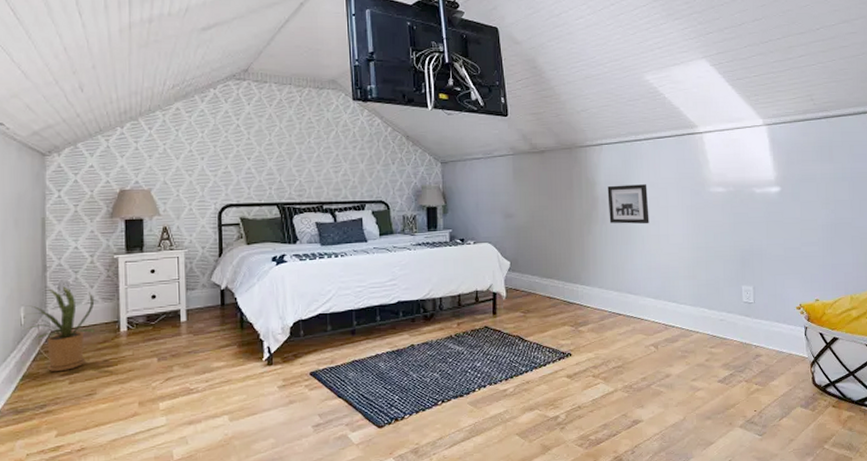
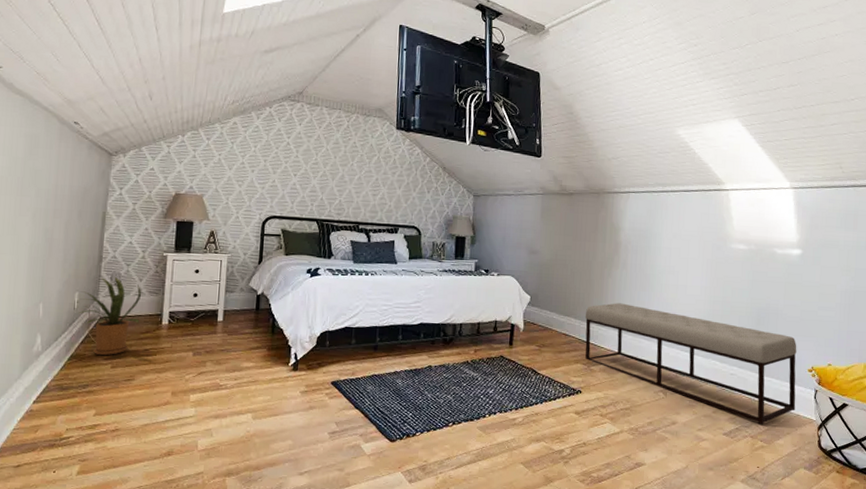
bench: none [568,259,787,368] -> present [585,303,797,425]
wall art: present [607,184,649,224] -> none [630,232,670,273]

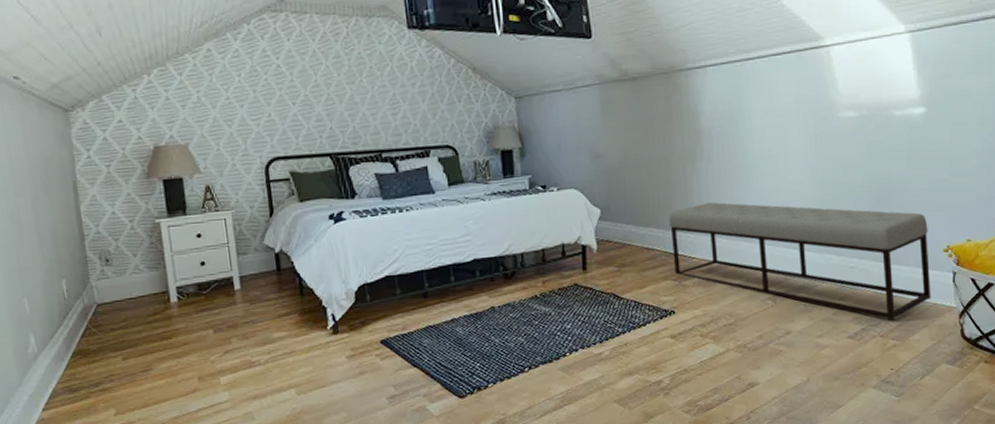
house plant: present [77,277,142,356] -> none [67,256,143,348]

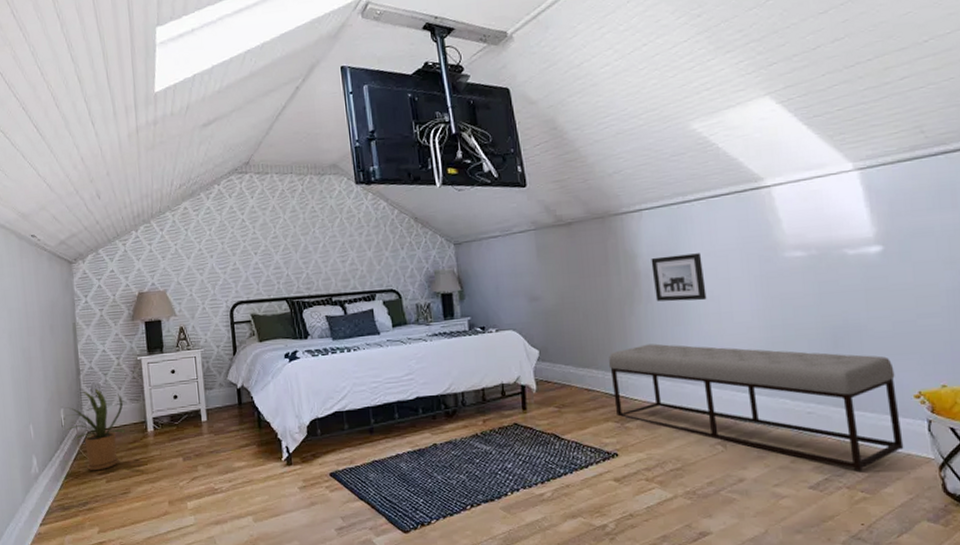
house plant: none [67,256,143,348] -> present [65,388,125,471]
wall art: none [713,111,765,160] -> present [651,253,707,302]

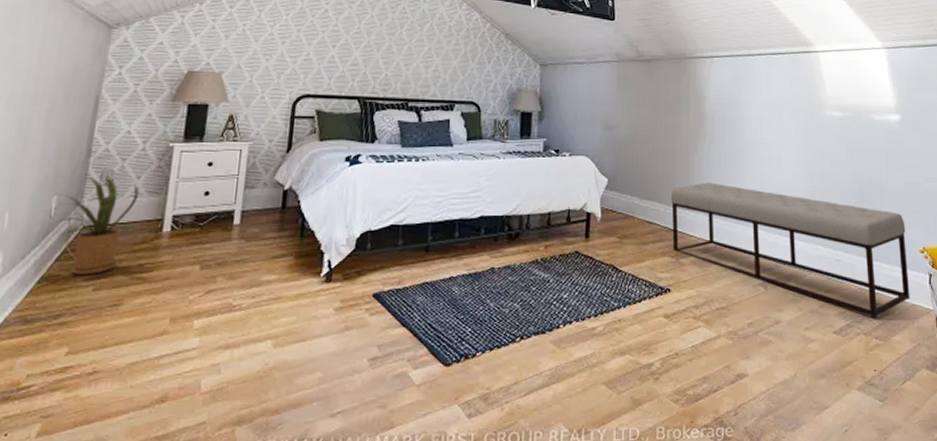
wall art: present [651,253,707,302] -> none [717,101,761,147]

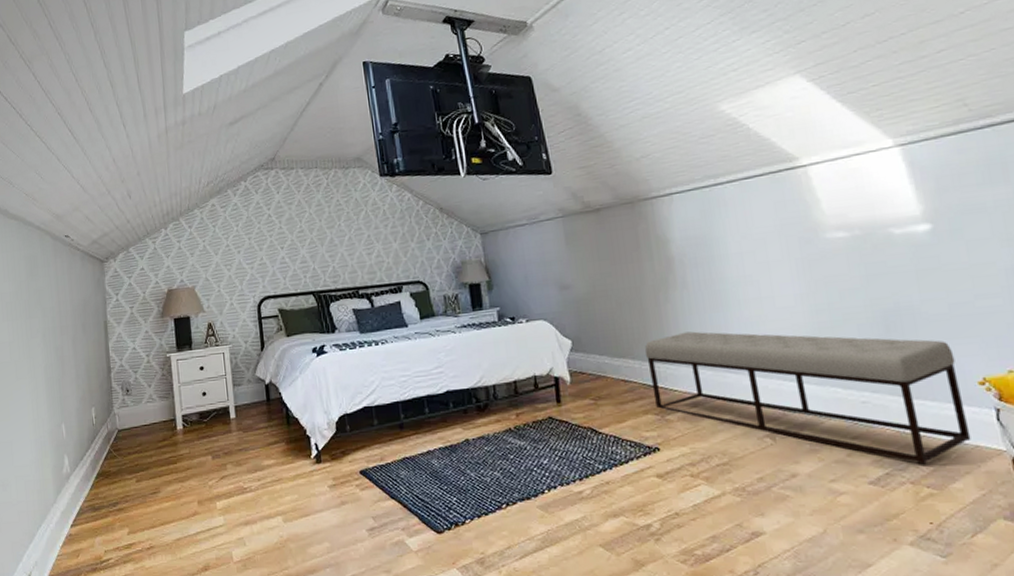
house plant: present [53,175,139,276] -> none [96,386,155,471]

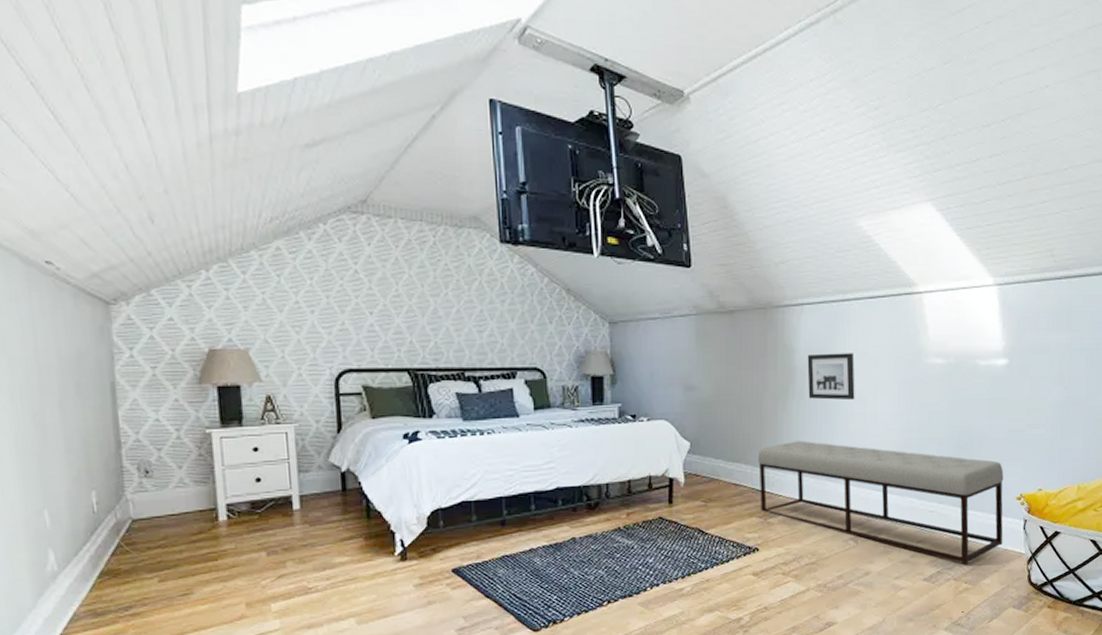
wall art: none [684,236,746,288] -> present [807,353,855,401]

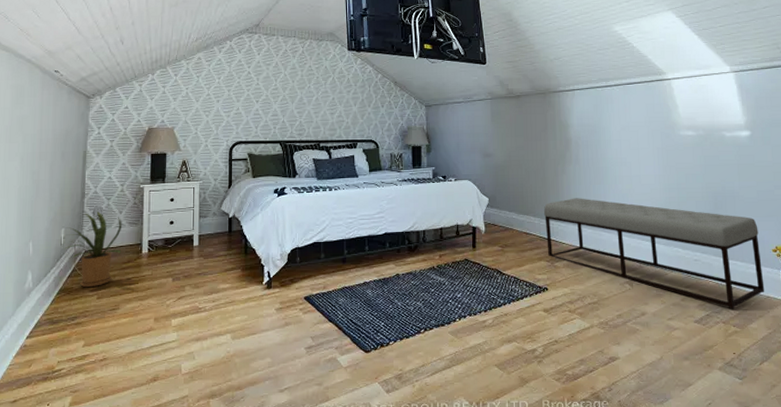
house plant: none [98,466,187,568] -> present [64,211,122,288]
wall art: present [807,353,855,401] -> none [580,127,621,165]

